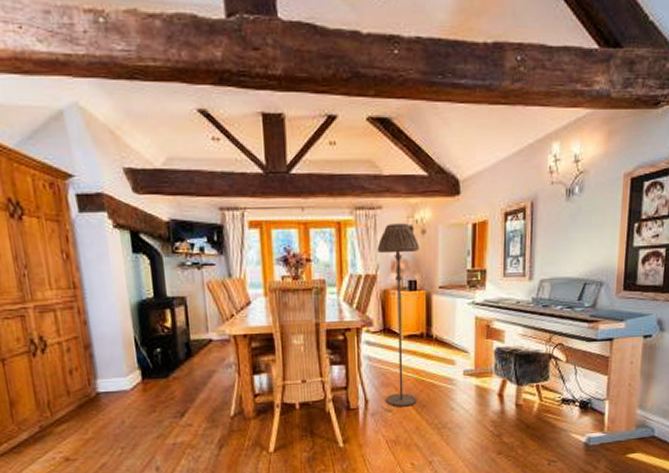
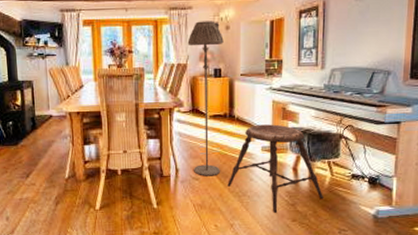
stool: none [425,344,531,446] -> present [227,124,323,213]

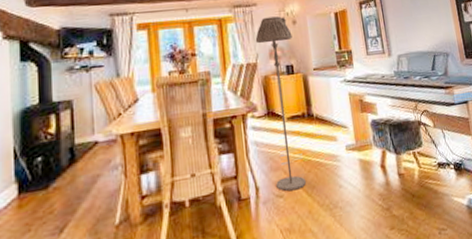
stool: present [227,124,323,213] -> none [316,118,416,223]

